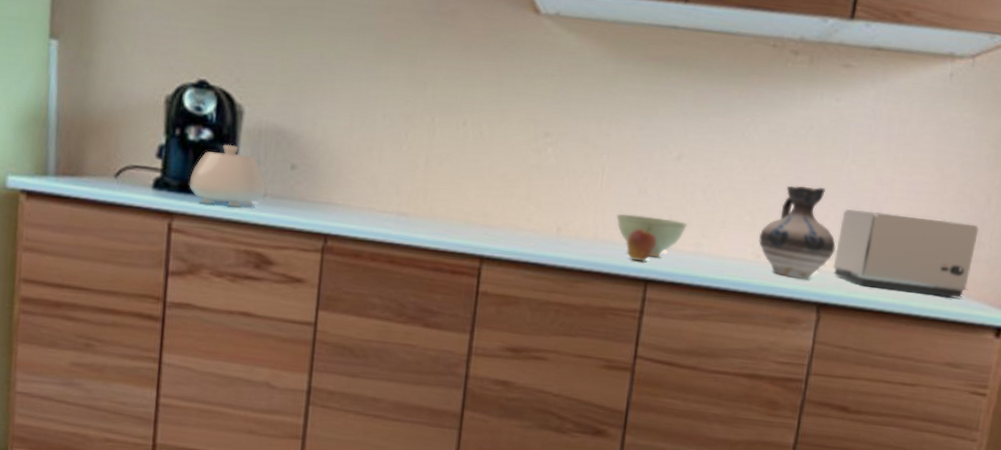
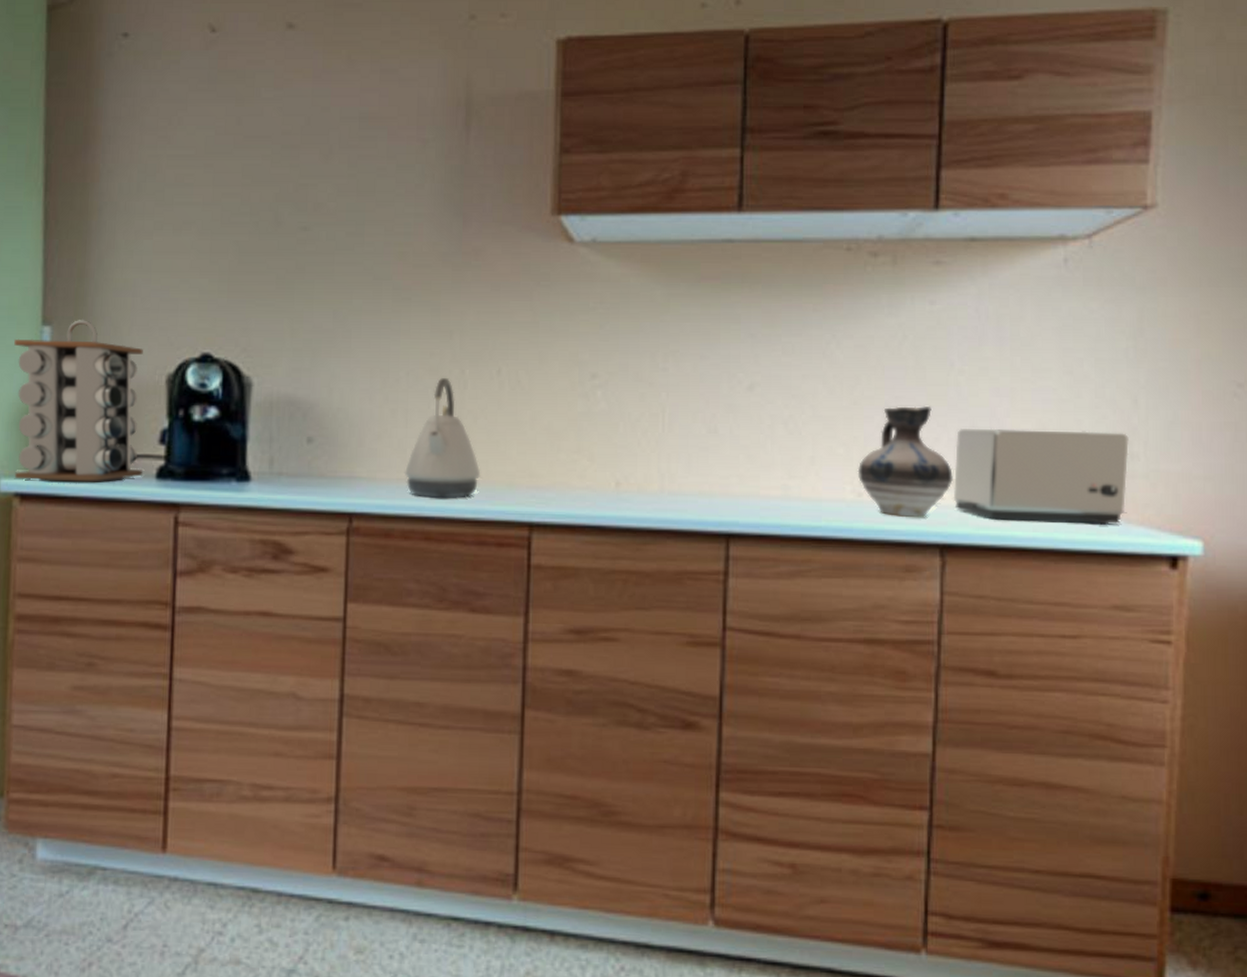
spice rack: none [21,37,144,188] -> present [14,320,143,484]
sugar bowl: present [189,144,266,208] -> none [195,421,281,493]
kettle: none [375,123,443,230] -> present [404,377,481,498]
bowl: present [615,213,688,257] -> none [683,459,770,507]
fruit: present [626,226,657,261] -> none [699,471,736,513]

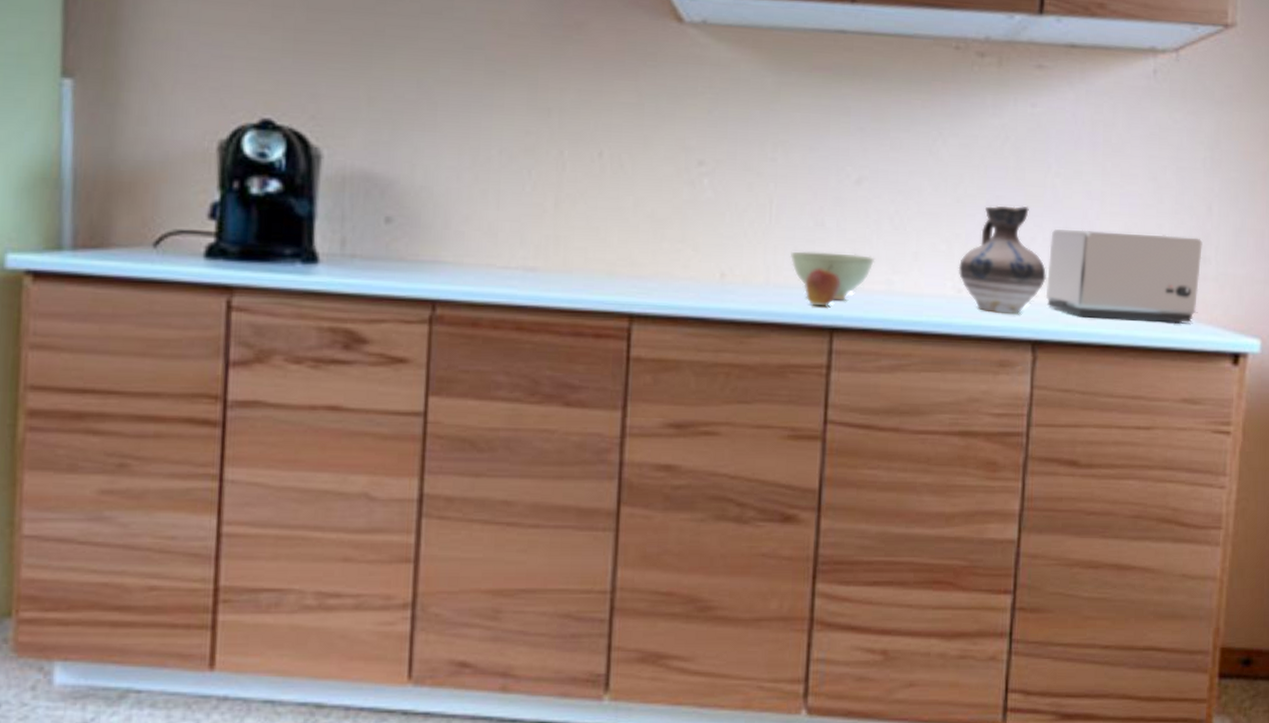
spice rack: present [14,320,143,484] -> none [25,73,190,262]
kettle: present [404,377,481,498] -> none [494,157,579,287]
bowl: none [683,459,770,507] -> present [789,251,875,300]
fruit: none [699,471,736,513] -> present [805,264,841,306]

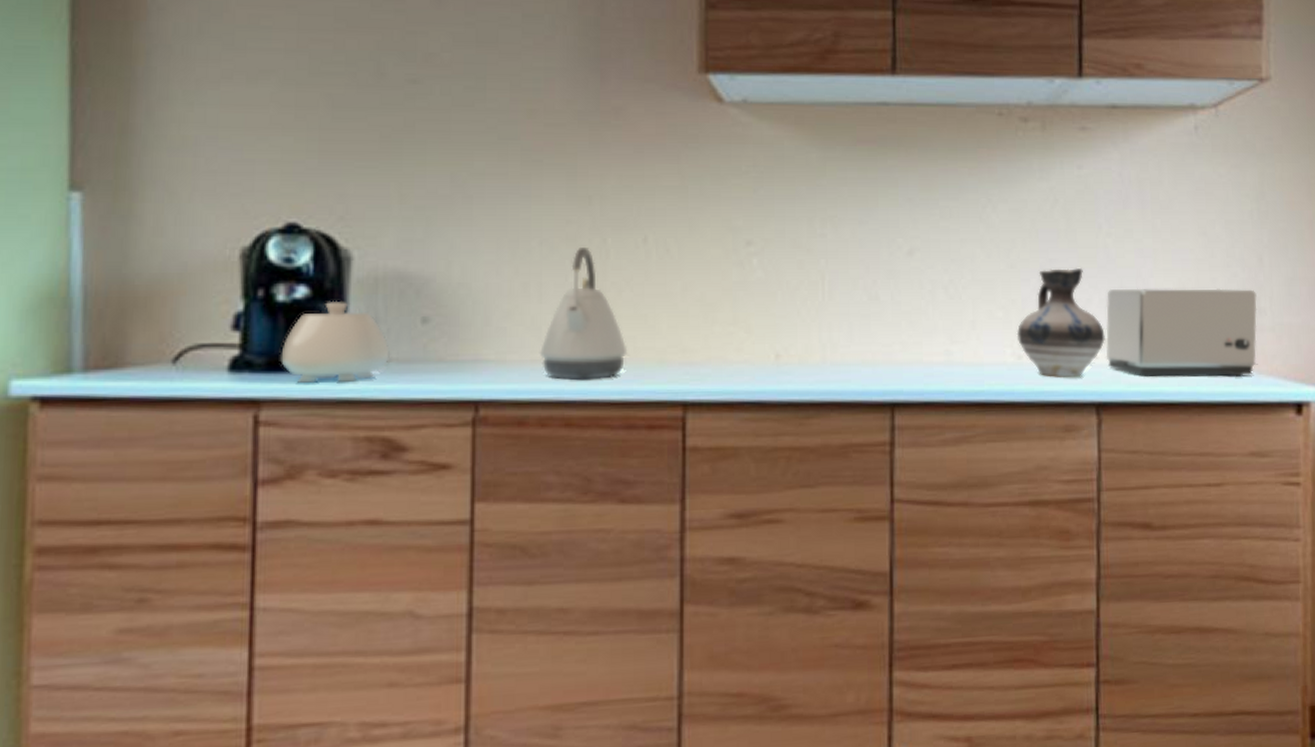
sugar bowl: none [253,196,354,276] -> present [280,300,390,383]
kettle: none [494,157,579,287] -> present [539,246,628,379]
bowl: present [789,251,875,300] -> none [845,326,933,375]
fruit: present [805,264,841,306] -> none [862,338,899,382]

